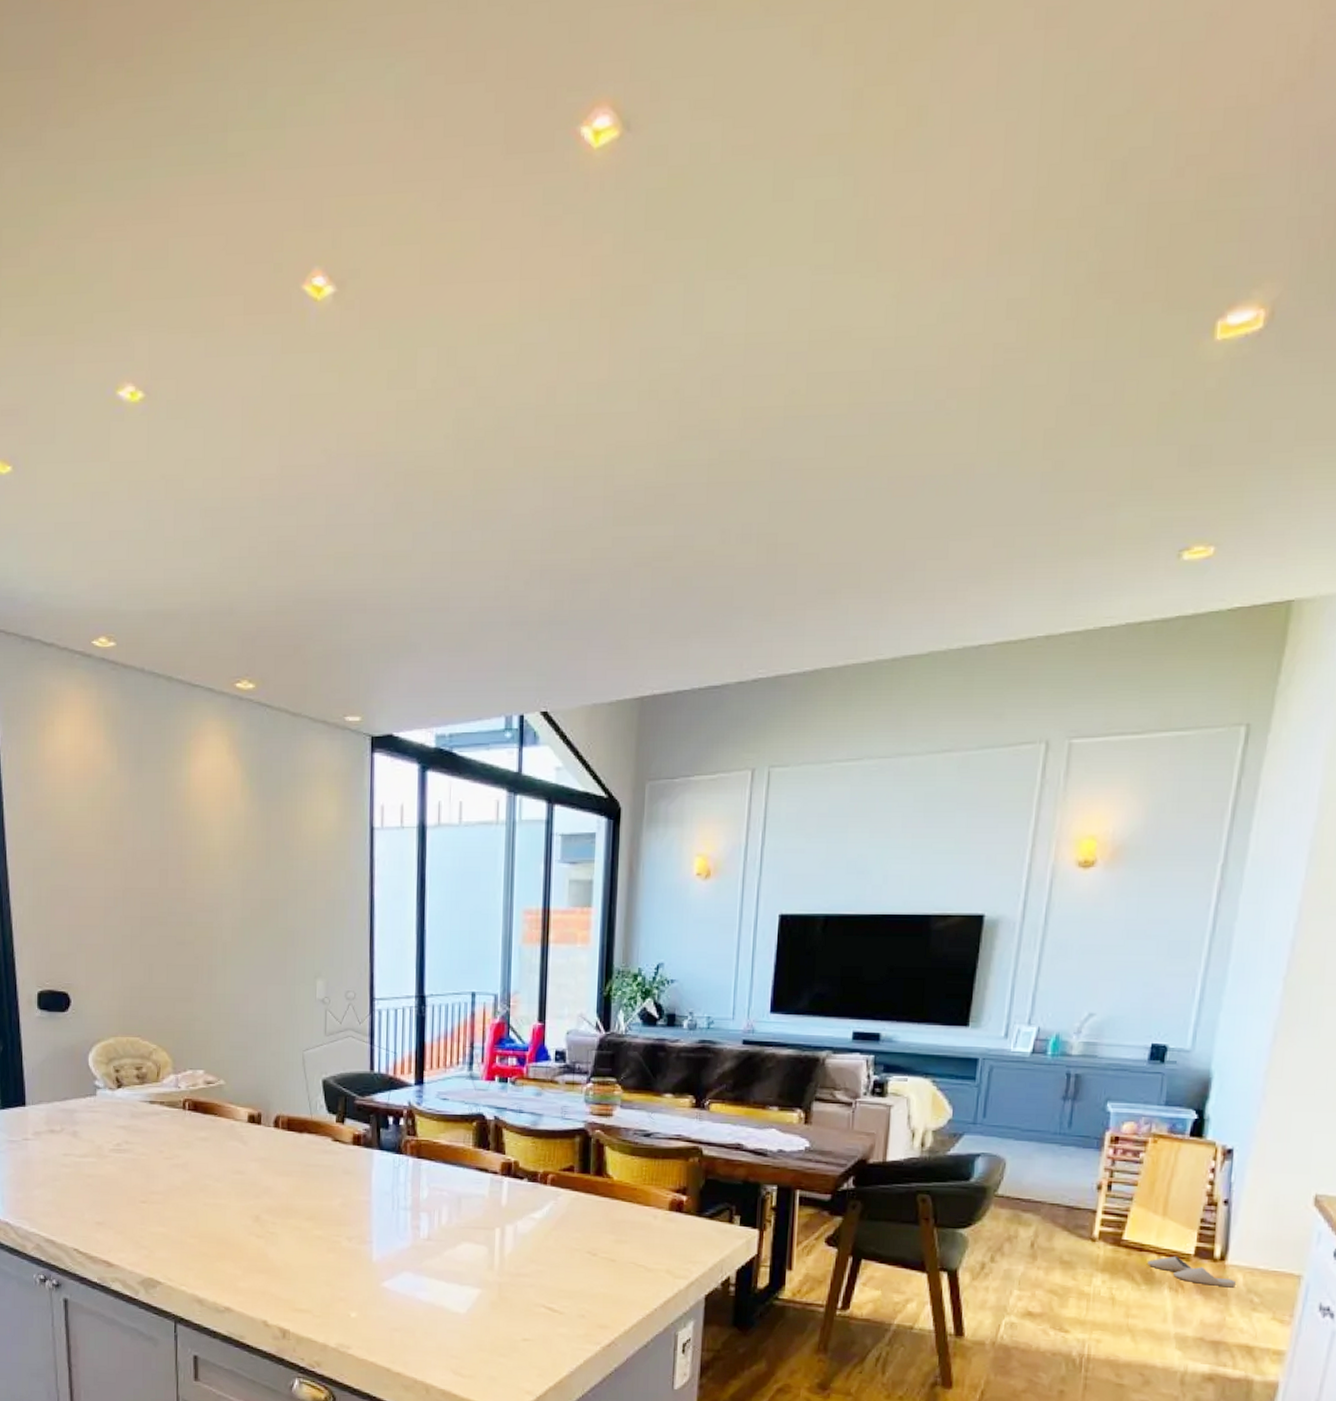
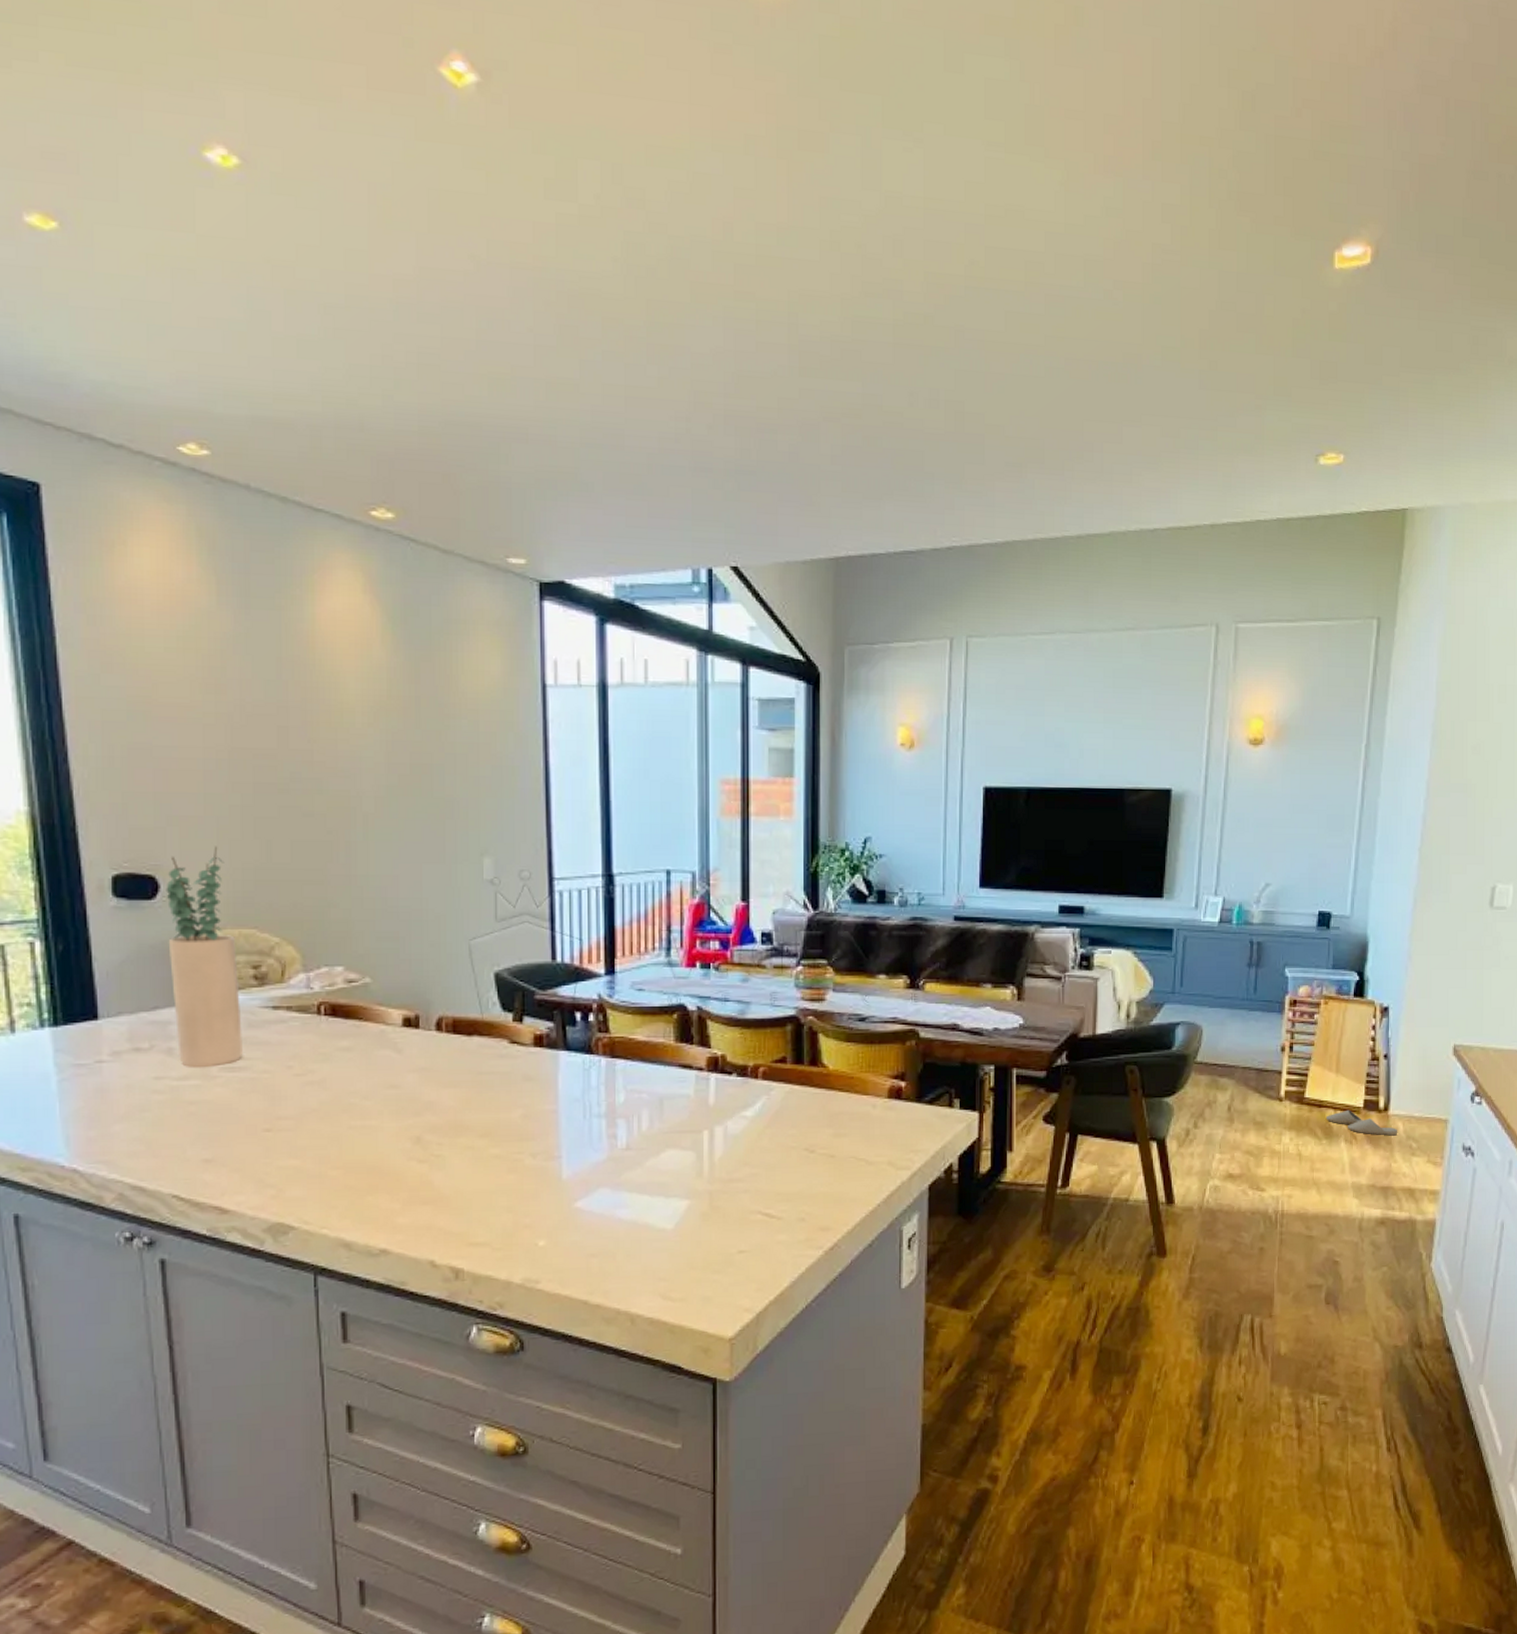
vase: none [75,969,127,1148] -> present [166,846,243,1067]

